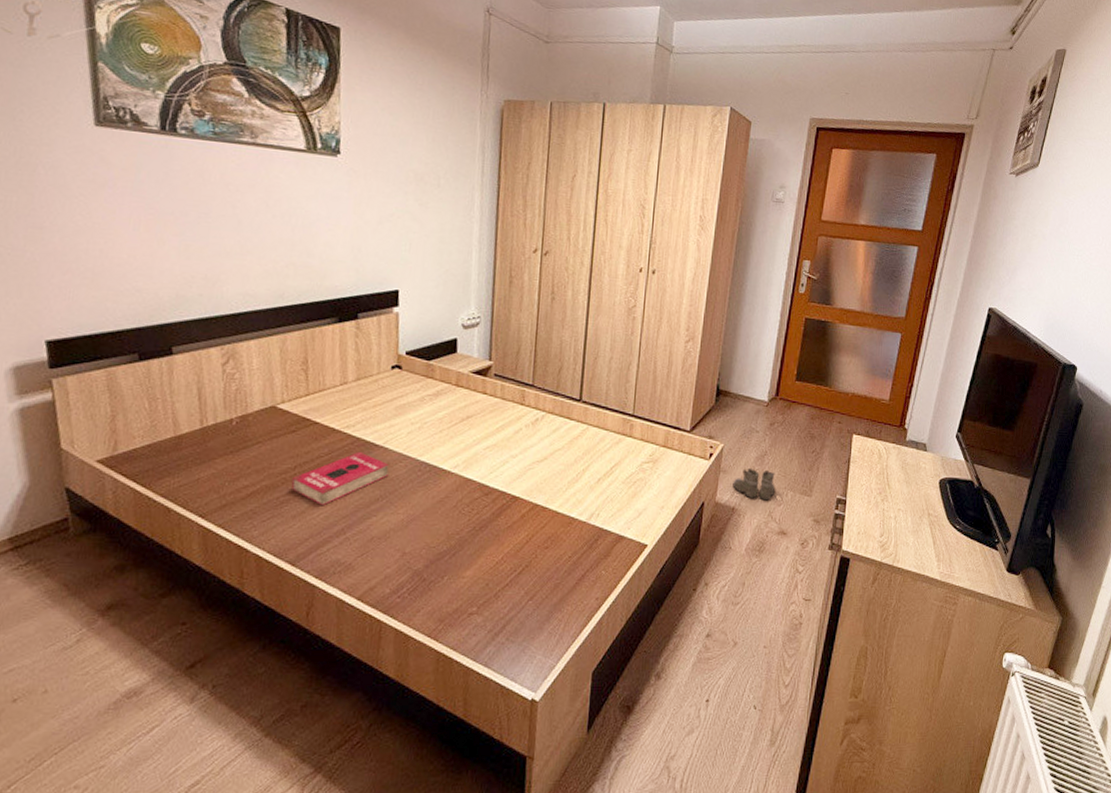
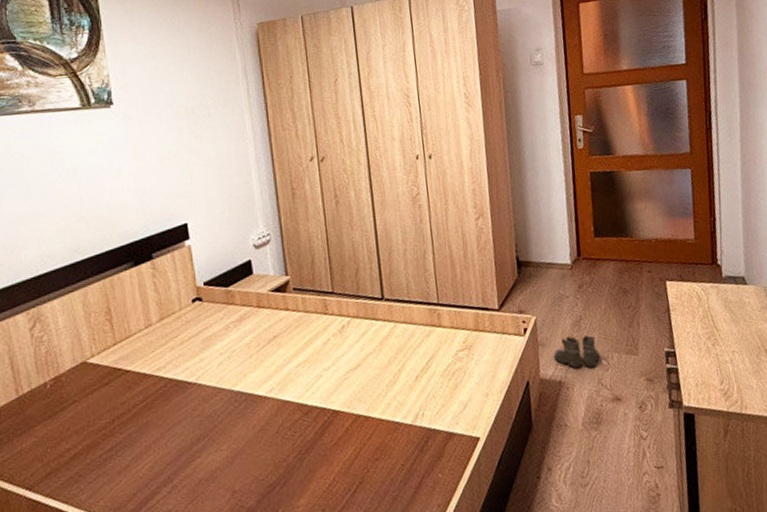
book: present [291,451,389,506] -> none [111,392,207,457]

